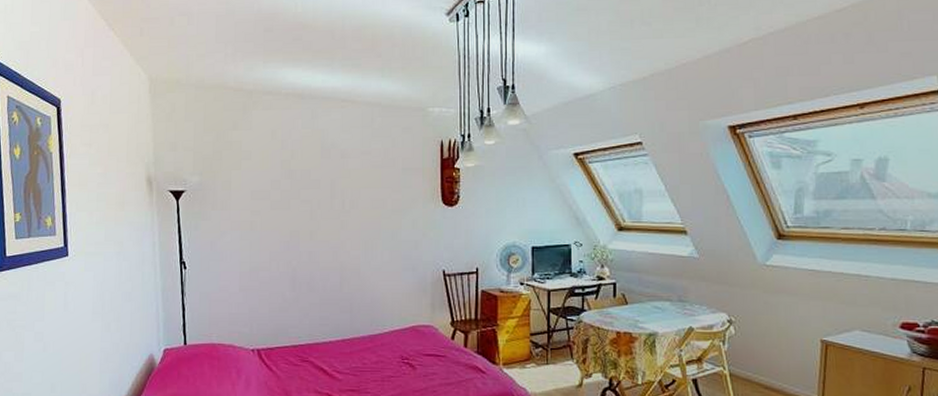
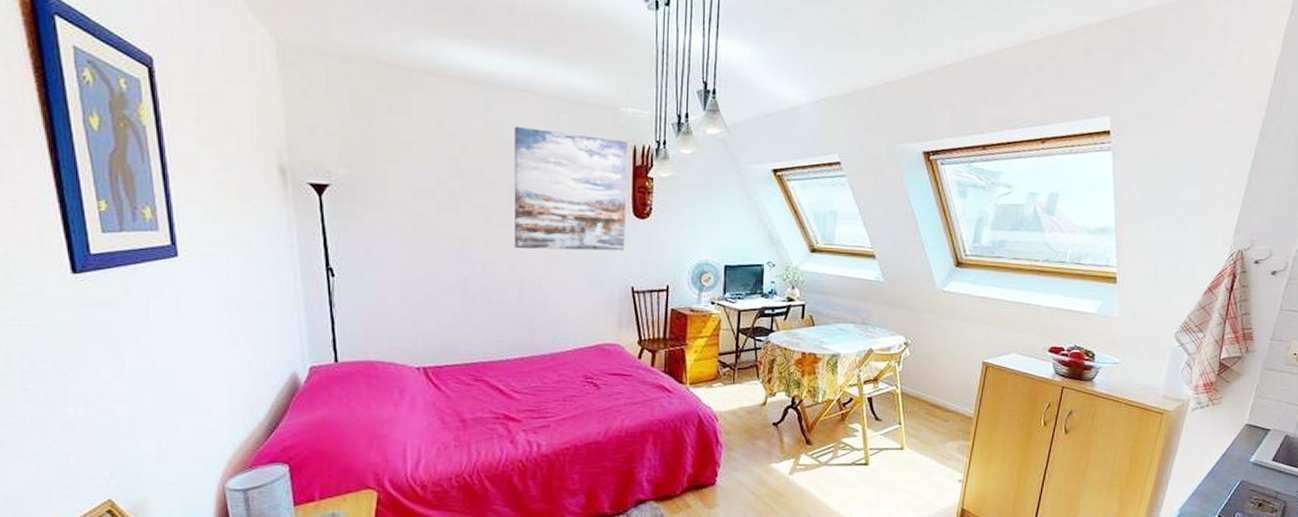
wall art: none [335,131,435,238] -> present [514,126,628,251]

